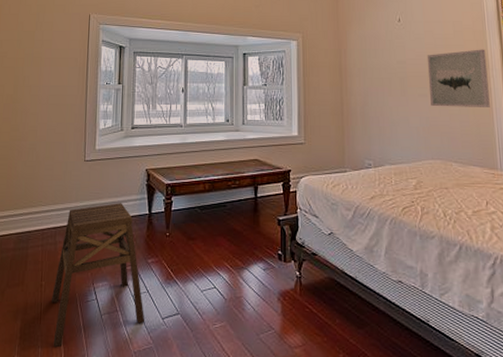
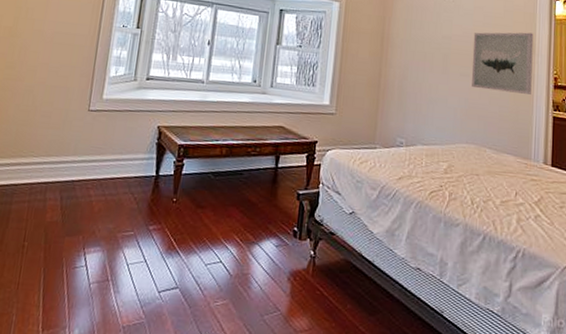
stool: present [51,203,145,348] -> none [30,160,139,317]

